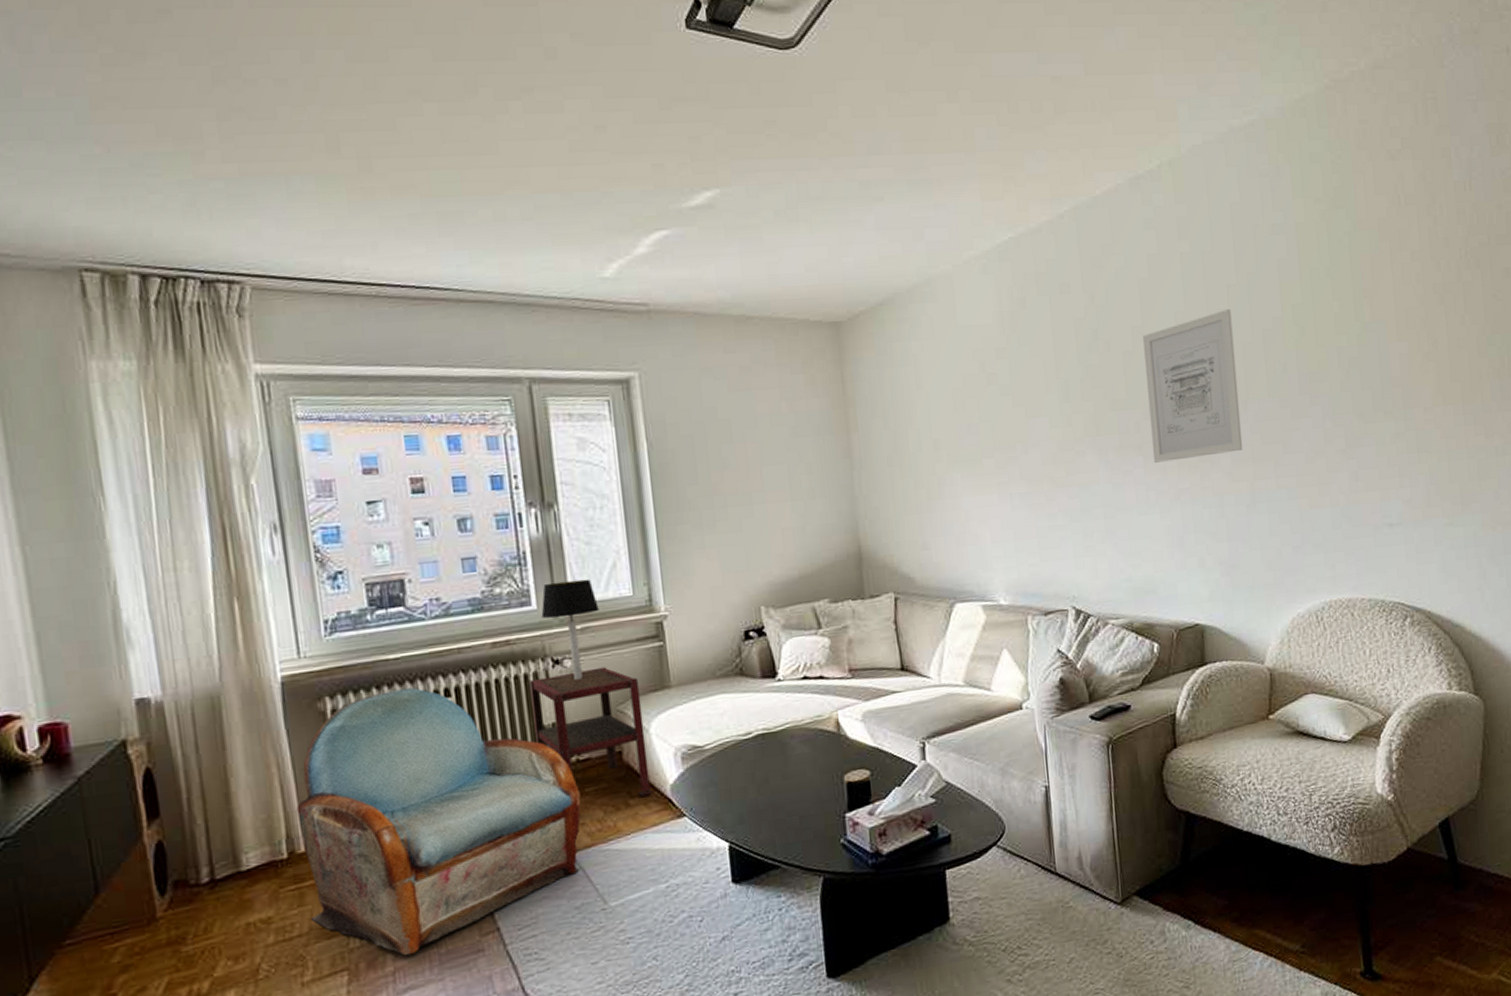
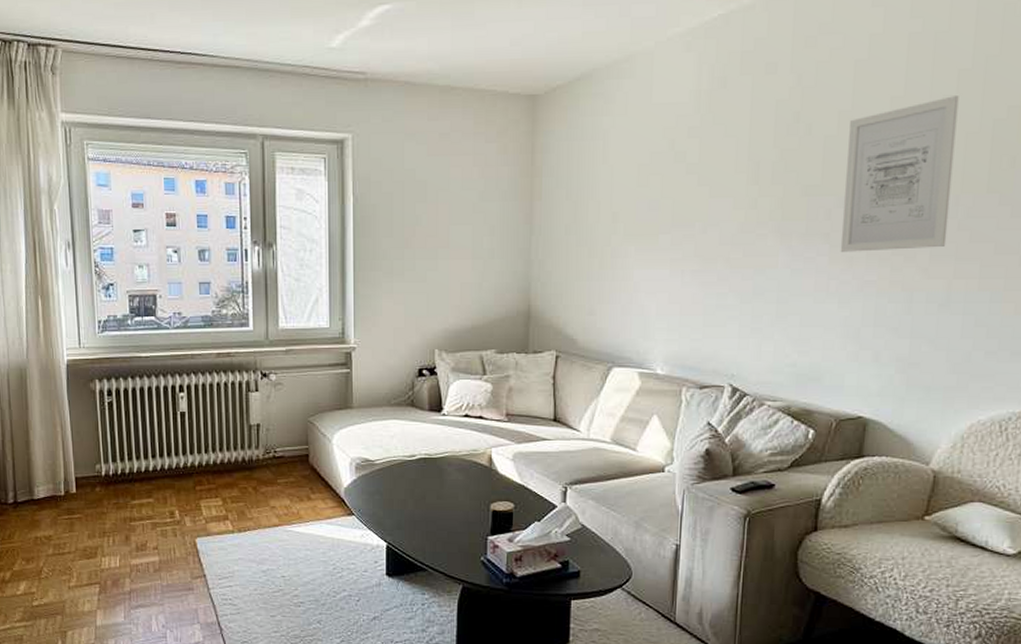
armchair: present [296,687,581,956] -> none [72,380,274,582]
side table: present [529,667,653,797] -> none [243,384,330,493]
table lamp: present [541,579,599,680] -> none [256,309,301,392]

